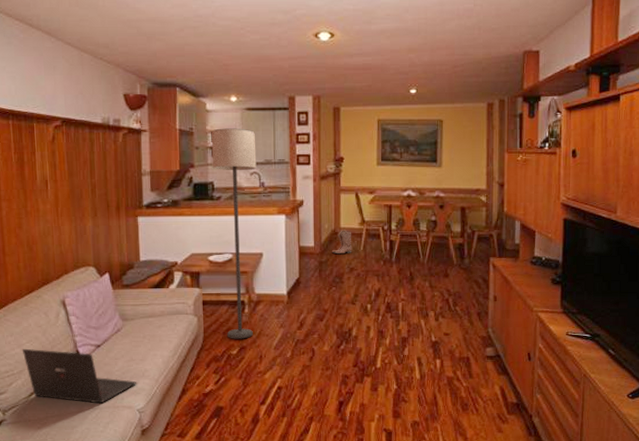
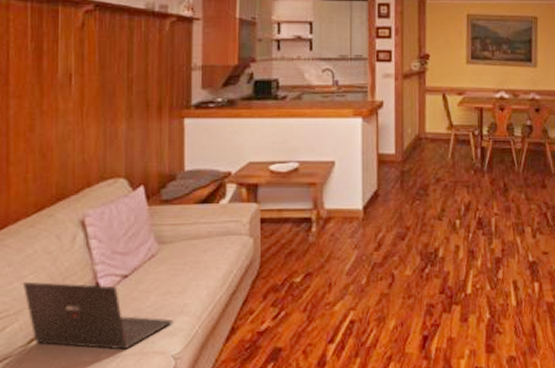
lamp: present [211,128,257,339] -> none [277,19,330,264]
boots: present [332,230,352,253] -> none [416,135,439,162]

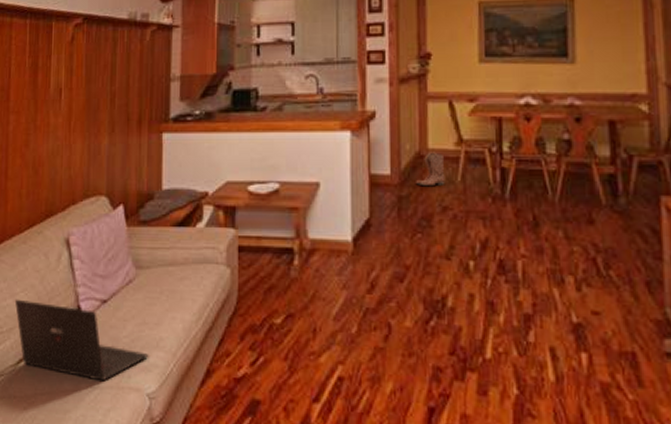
boots: none [416,135,439,162] -> present [416,152,446,185]

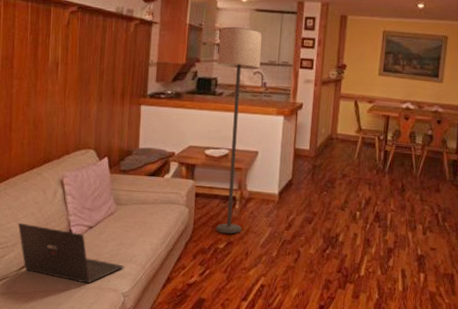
lamp: none [256,19,314,303] -> present [216,26,262,234]
boots: present [416,152,446,185] -> none [326,136,348,160]

